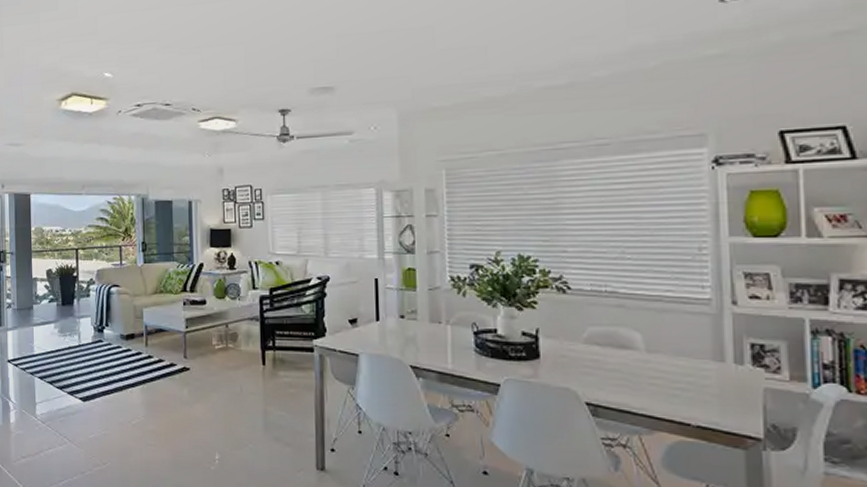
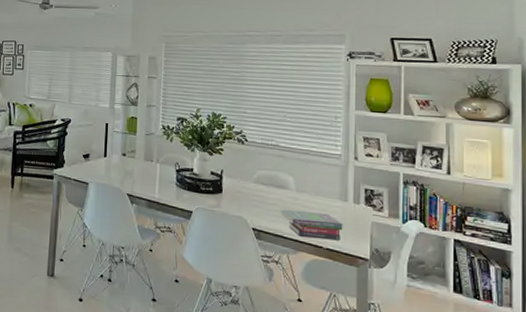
books: none [625,376,720,415] -> present [280,209,343,241]

